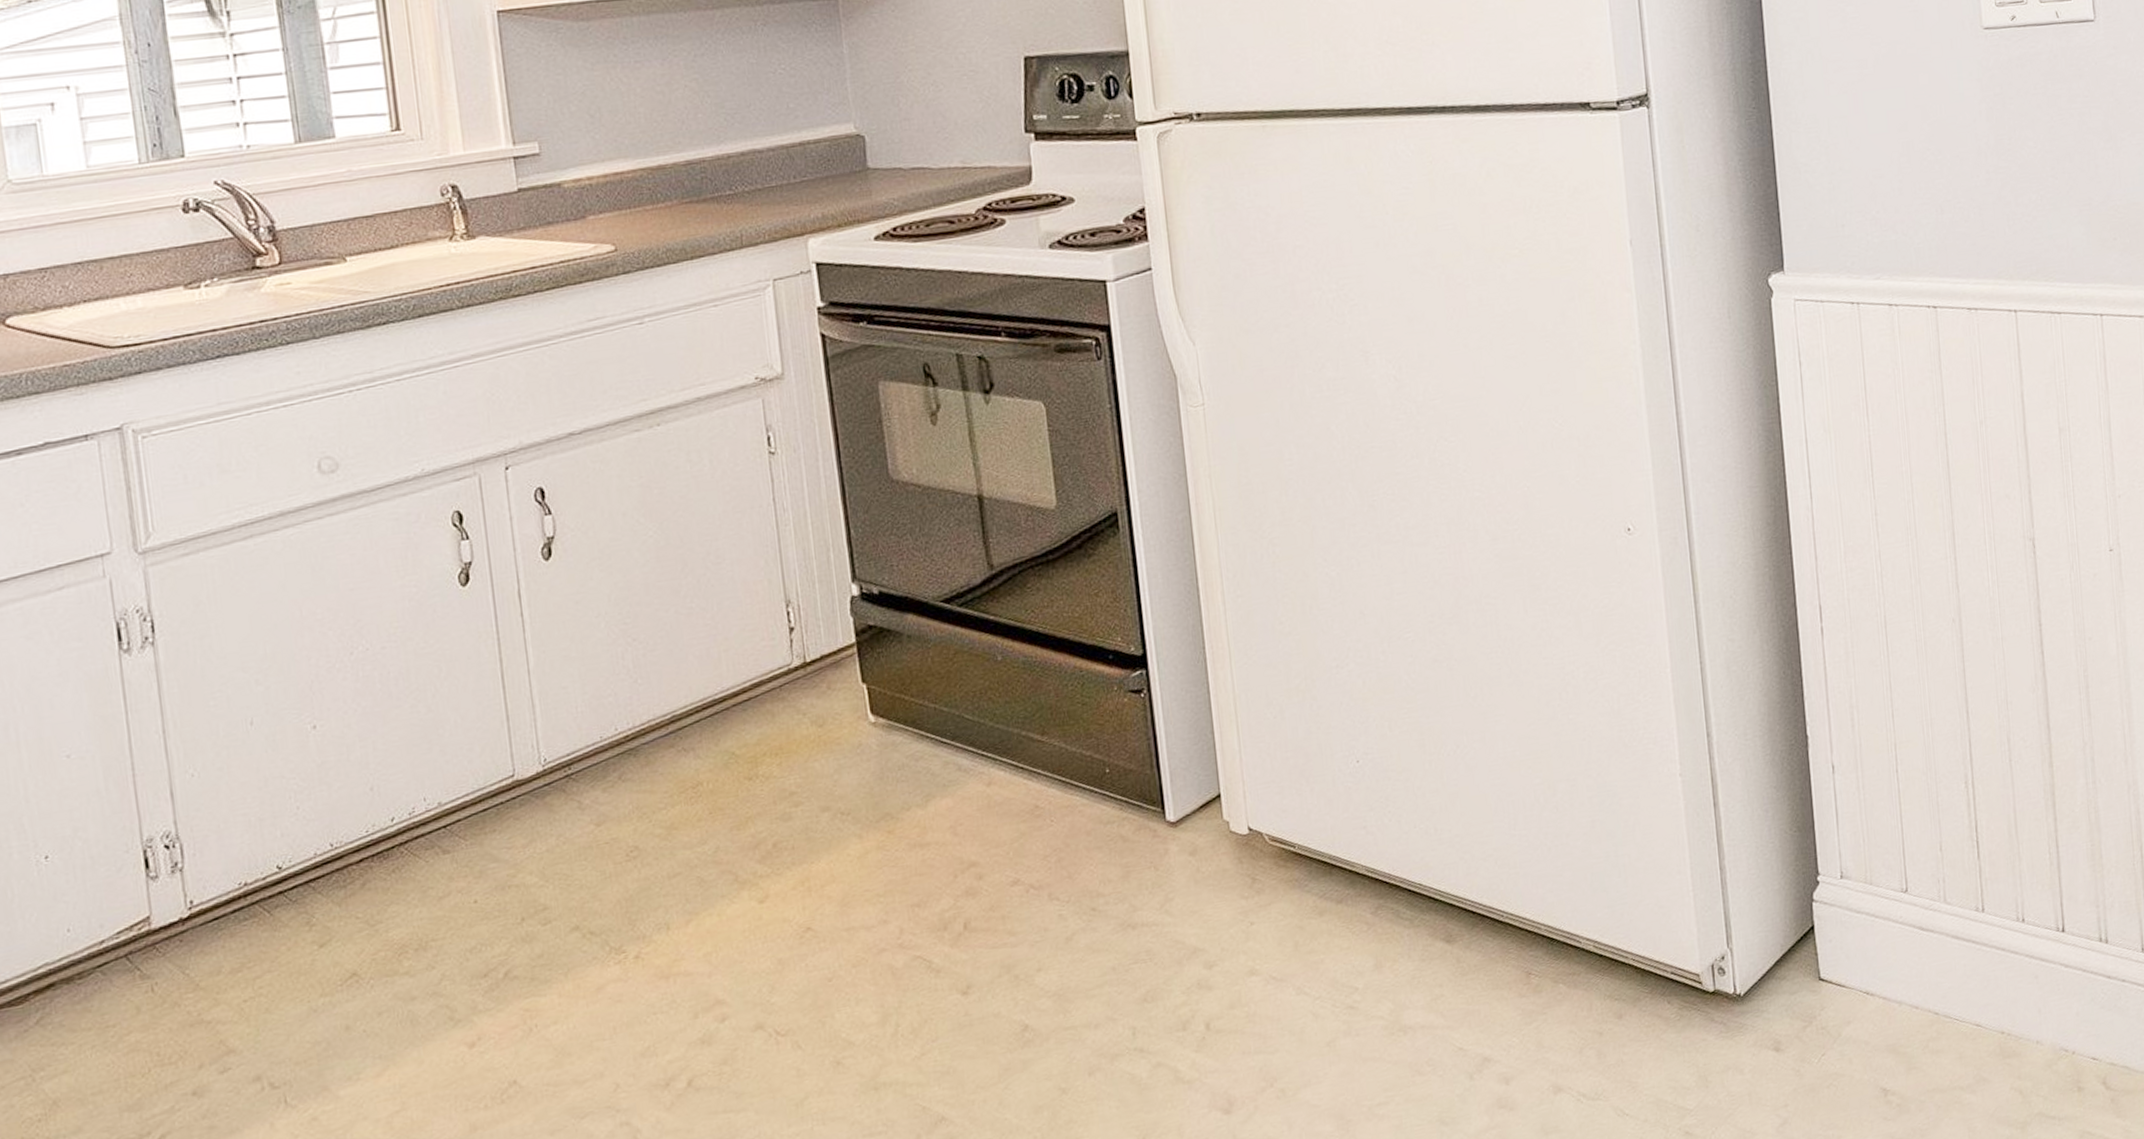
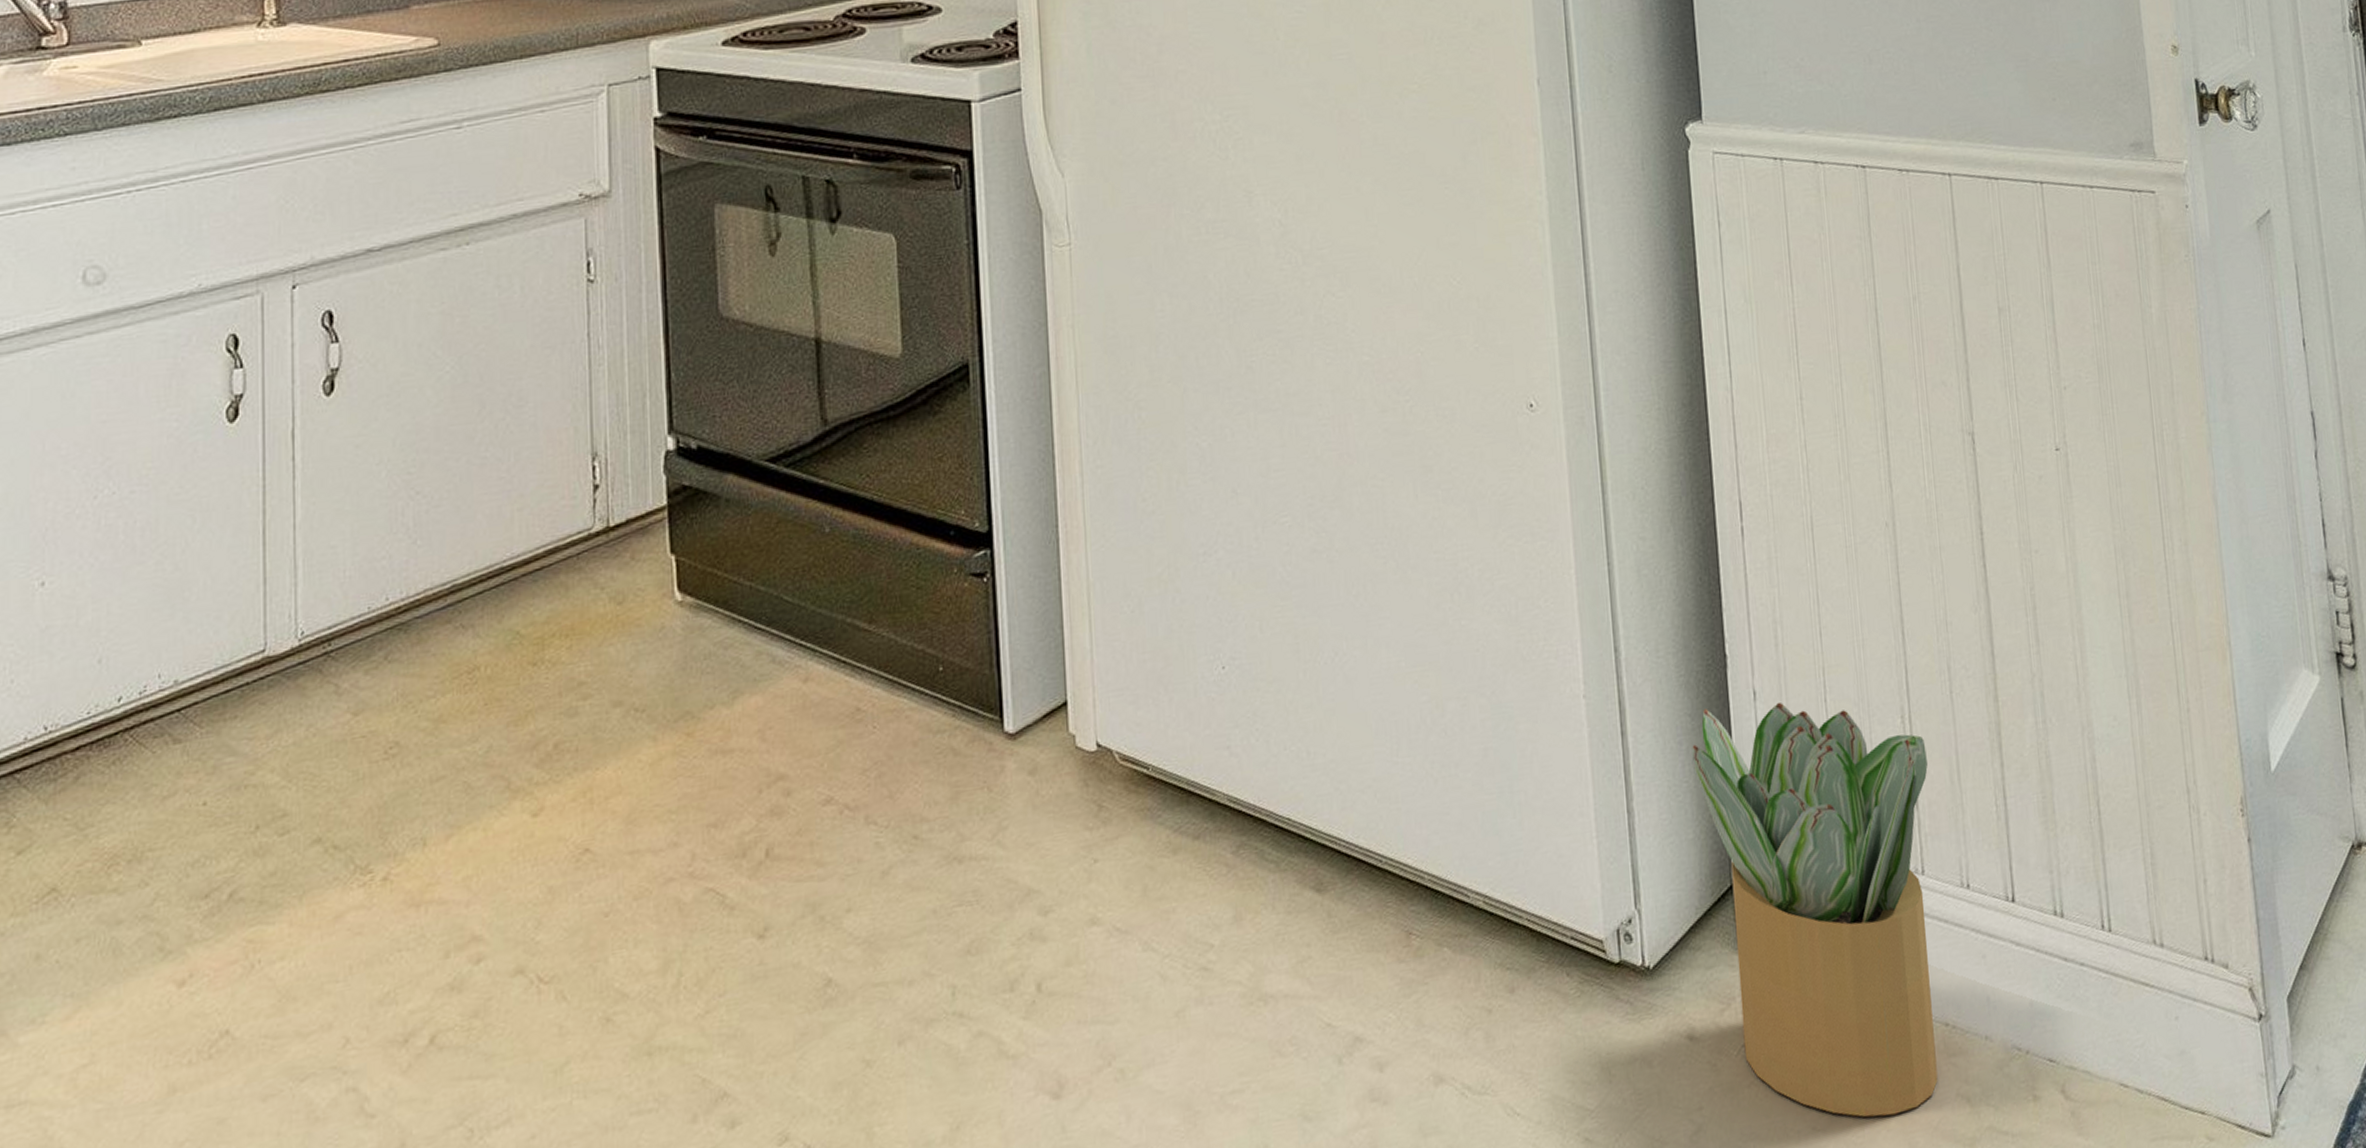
potted plant: none [1776,773,1994,1109] -> present [1691,702,1938,1118]

